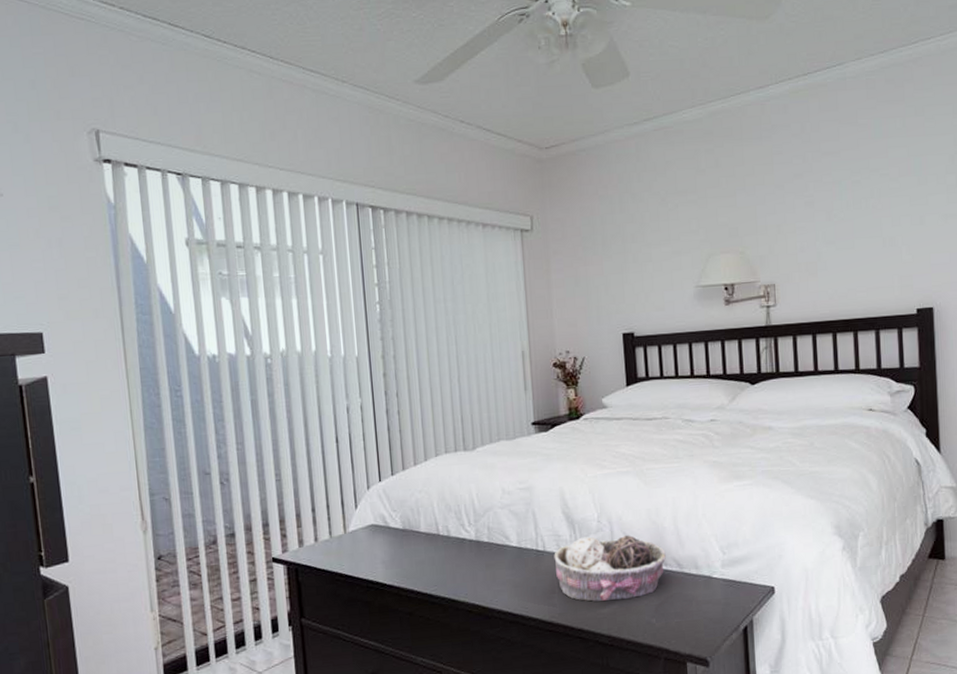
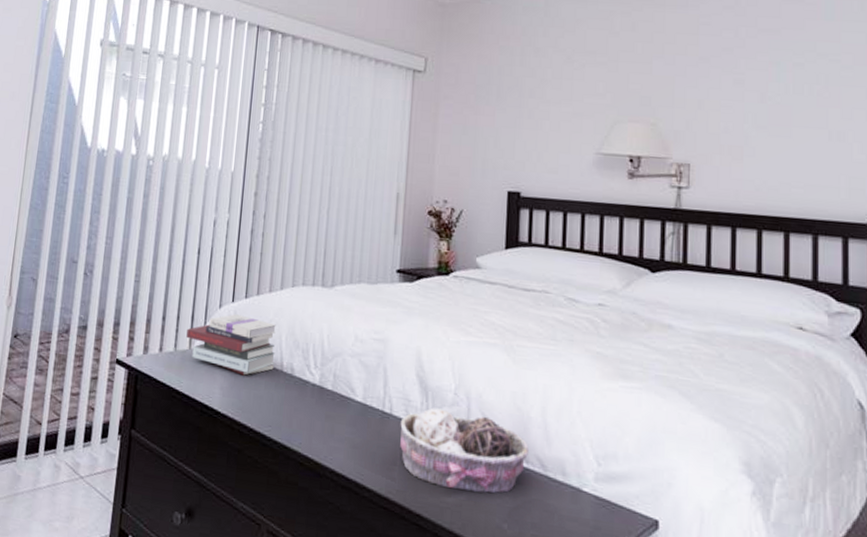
books: none [339,492,430,547] -> present [186,314,276,376]

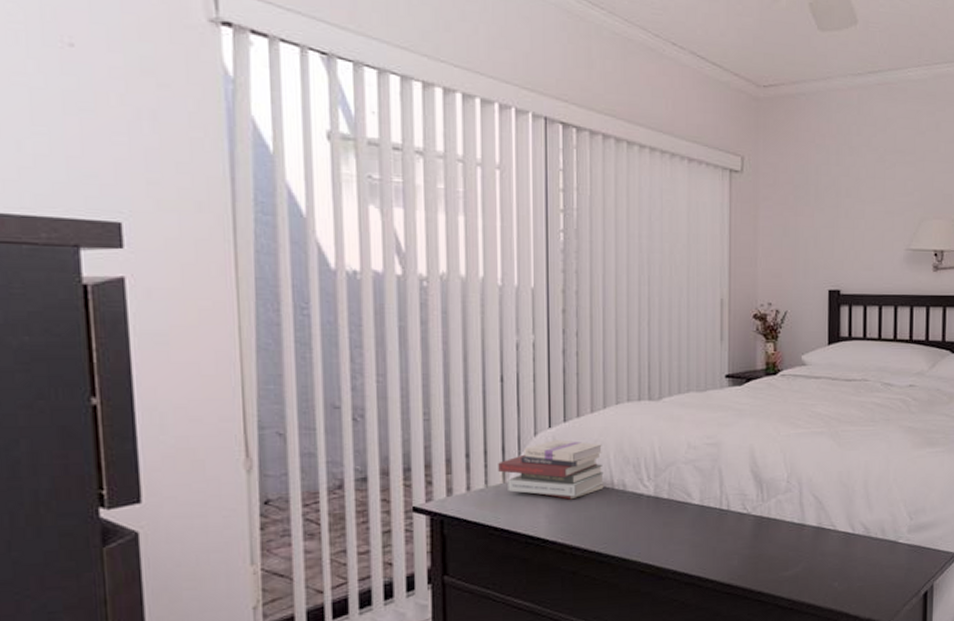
decorative basket: present [400,407,529,493] -> none [738,497,854,565]

